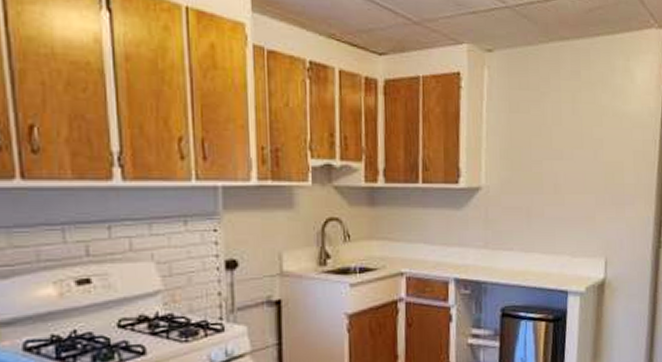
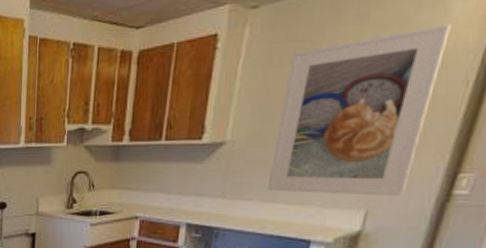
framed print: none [524,89,637,244] -> present [266,24,451,197]

